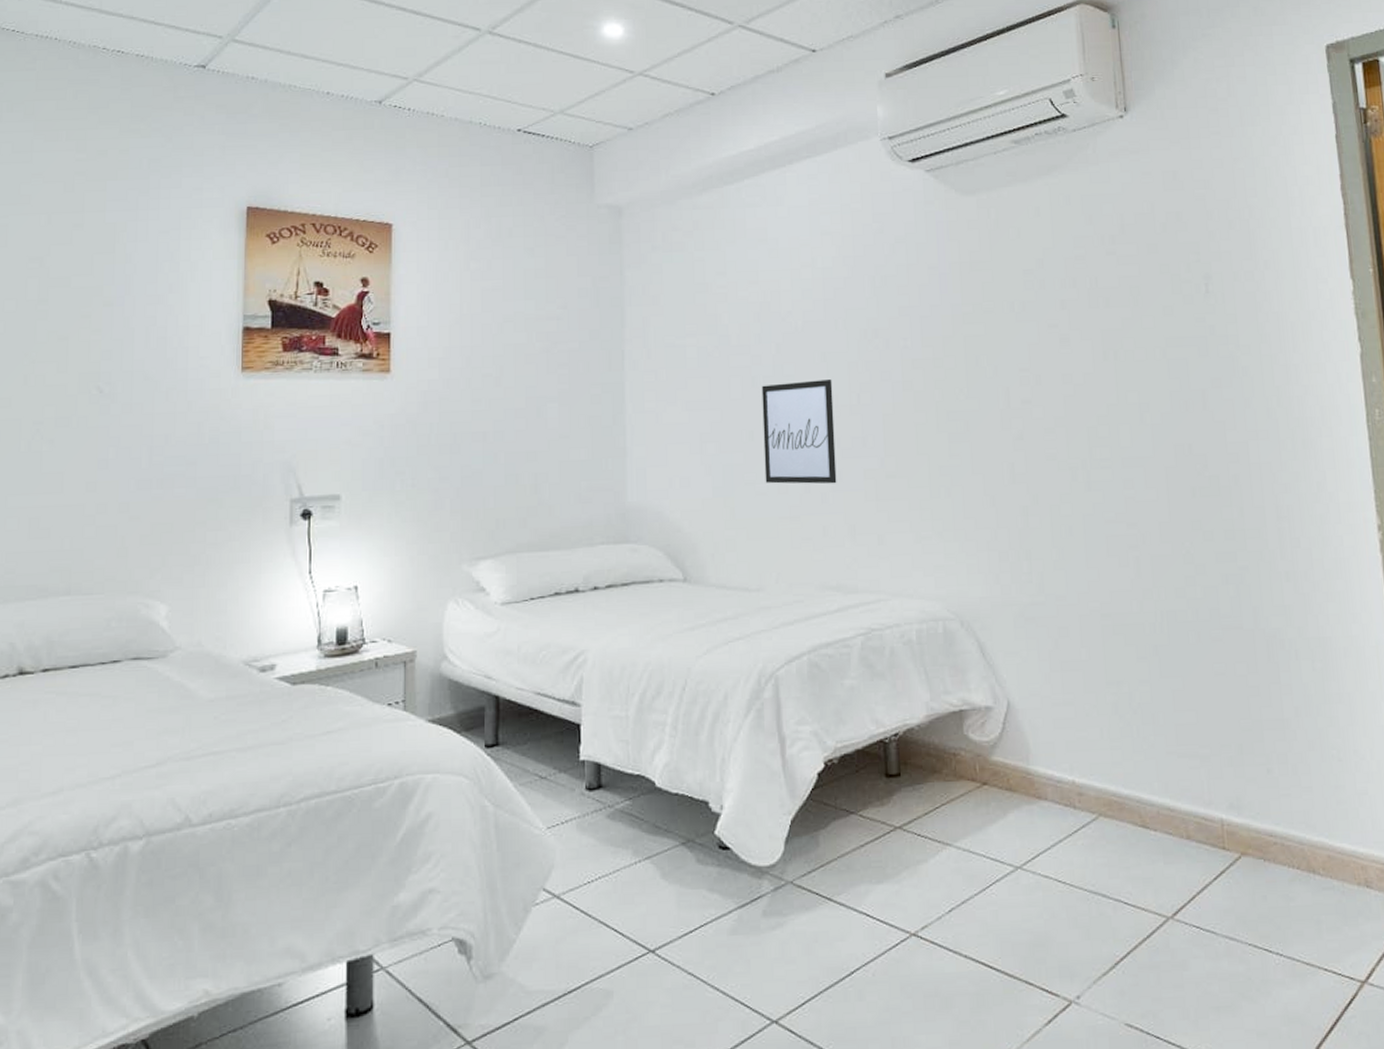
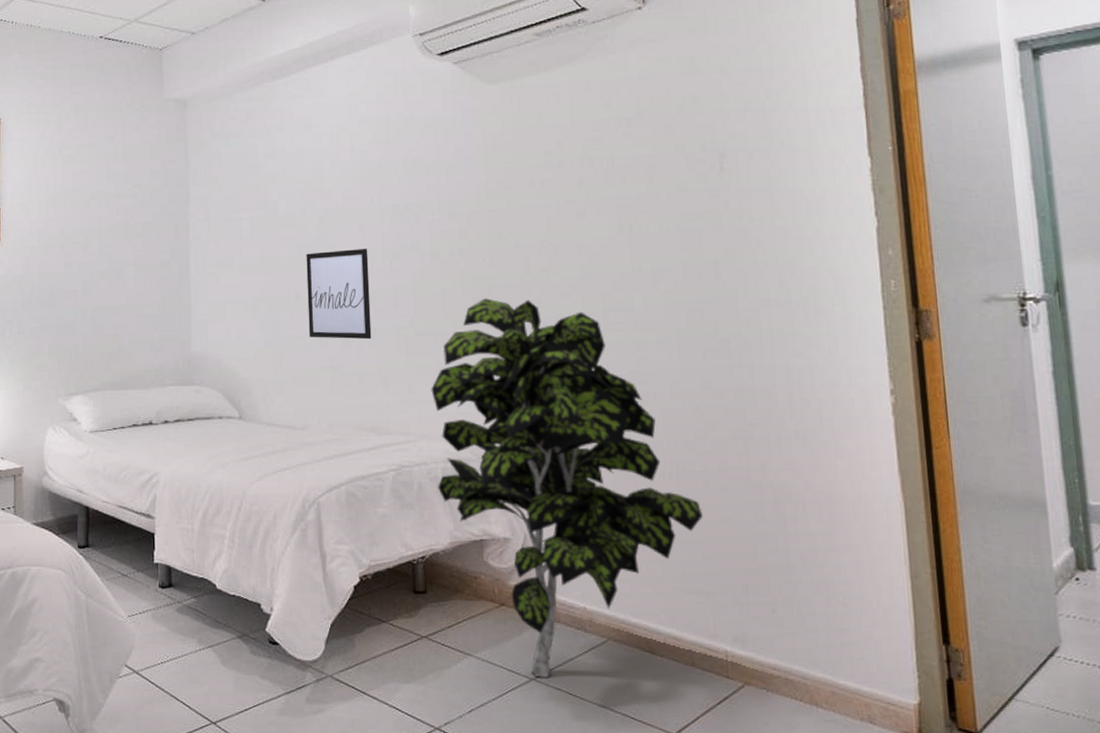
indoor plant: none [904,434,1195,866] -> present [431,298,703,678]

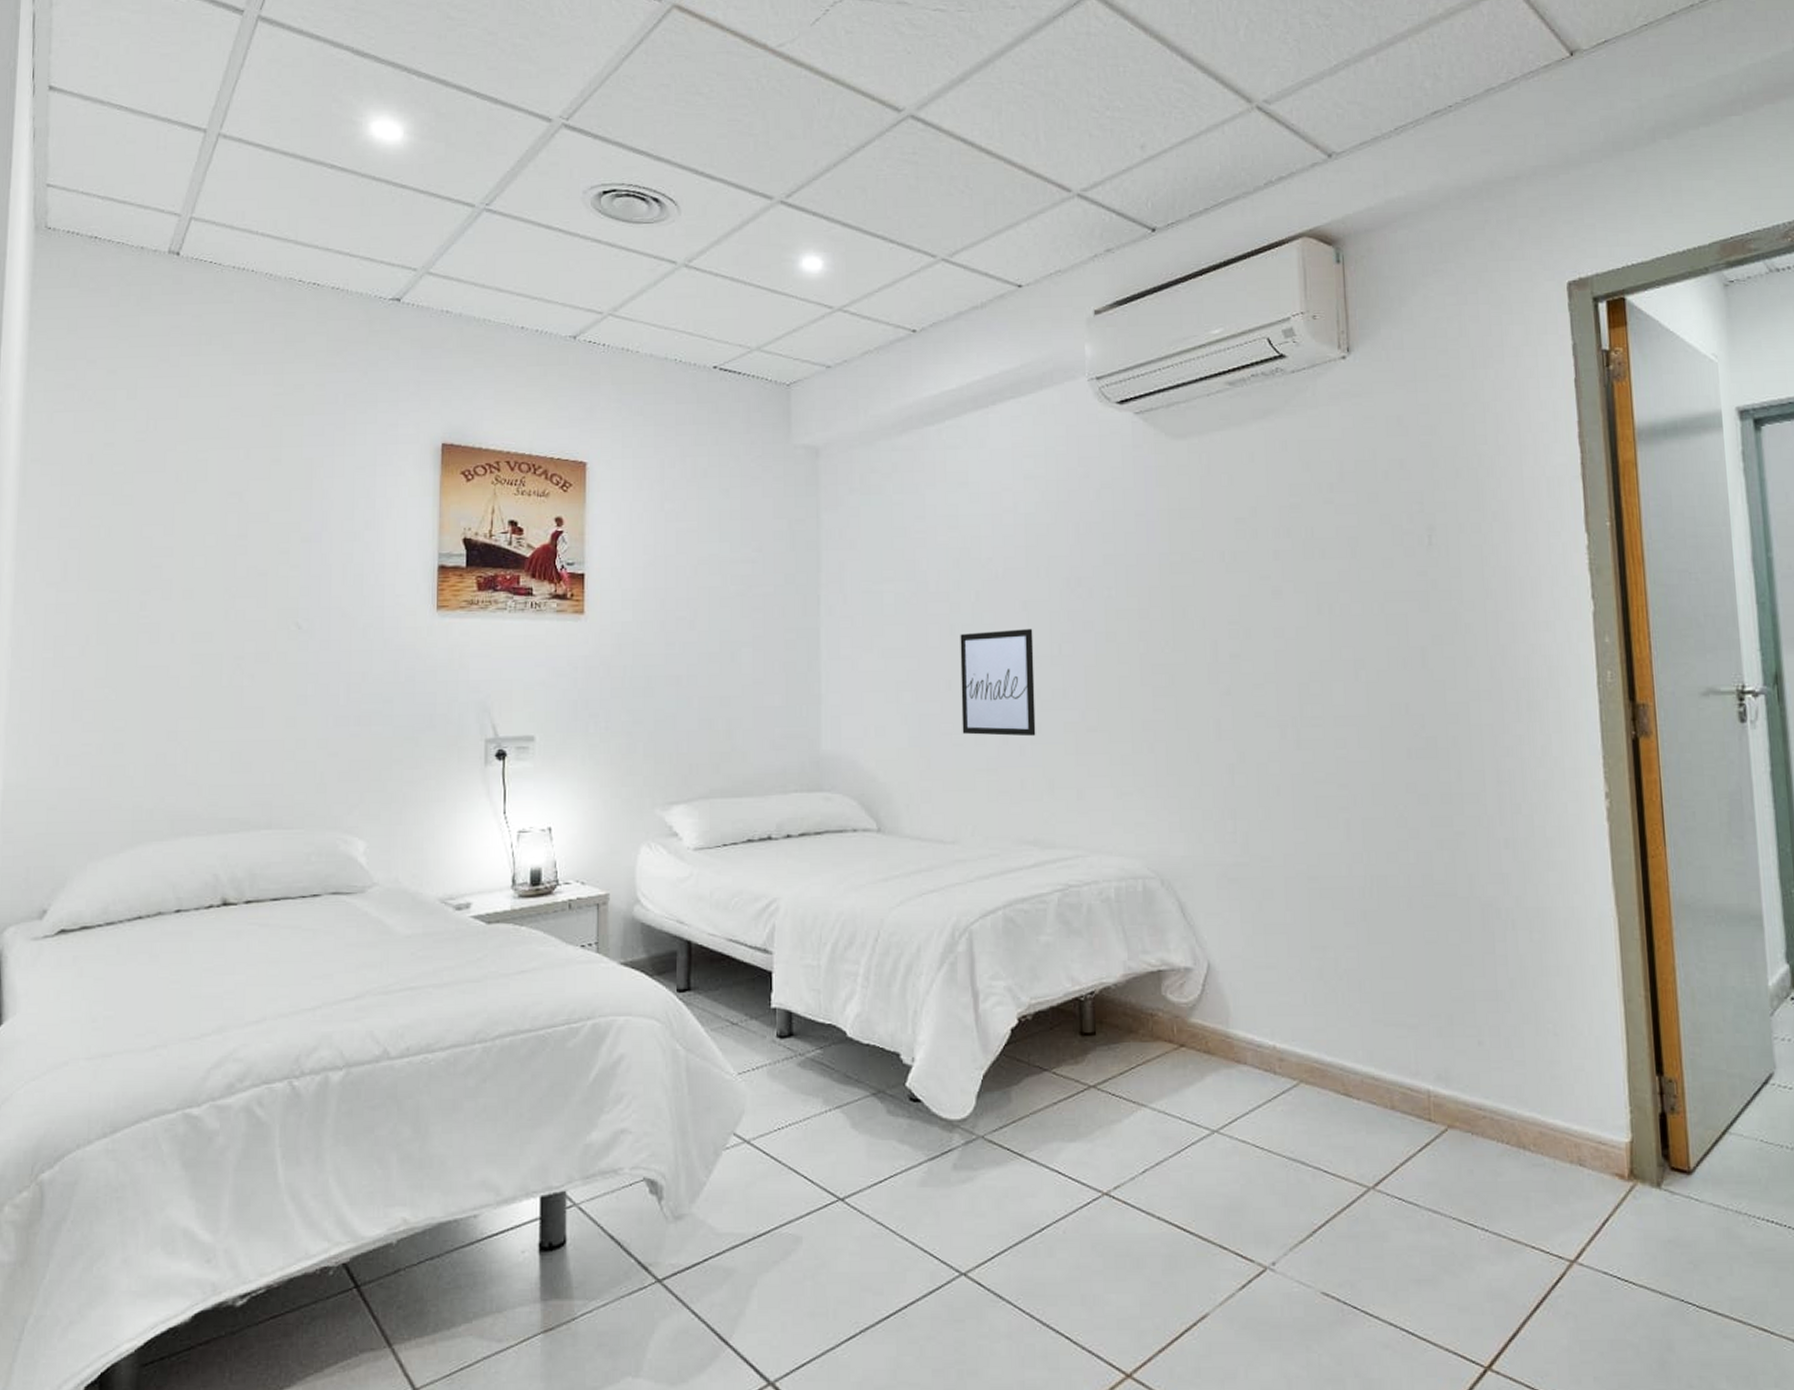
indoor plant: present [431,298,703,678] -> none [1104,688,1405,1130]

